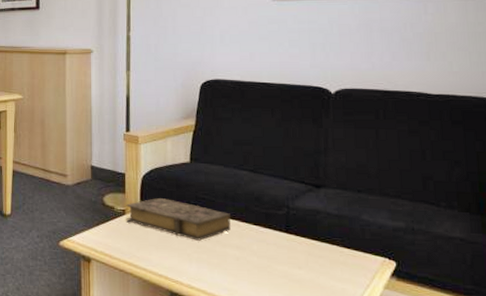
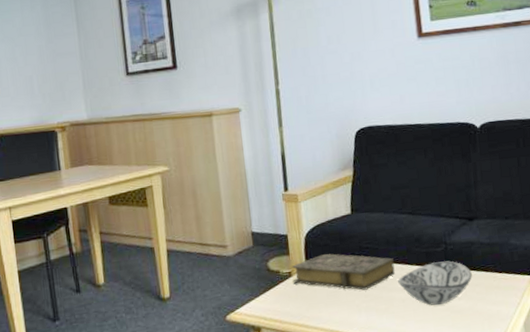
decorative bowl: none [232,225,316,270] -> present [397,261,472,306]

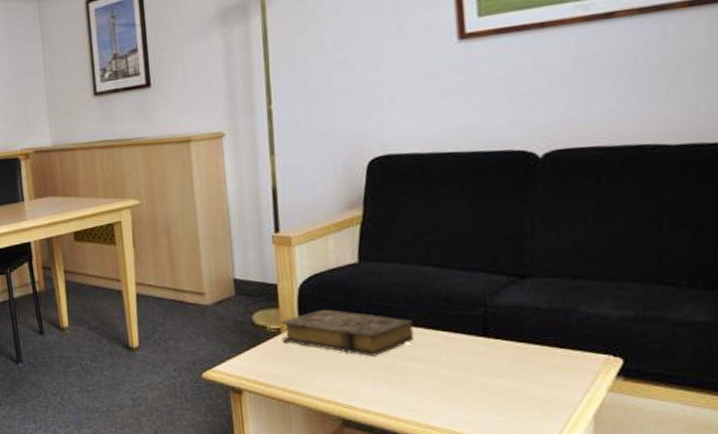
decorative bowl: present [397,261,472,306] -> none [416,328,521,382]

